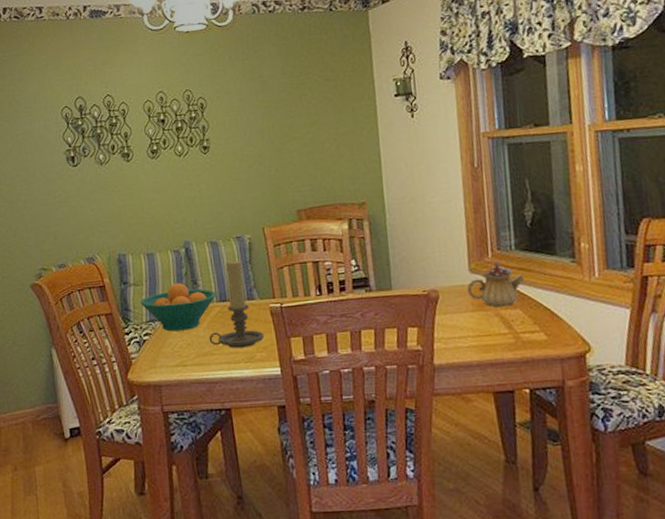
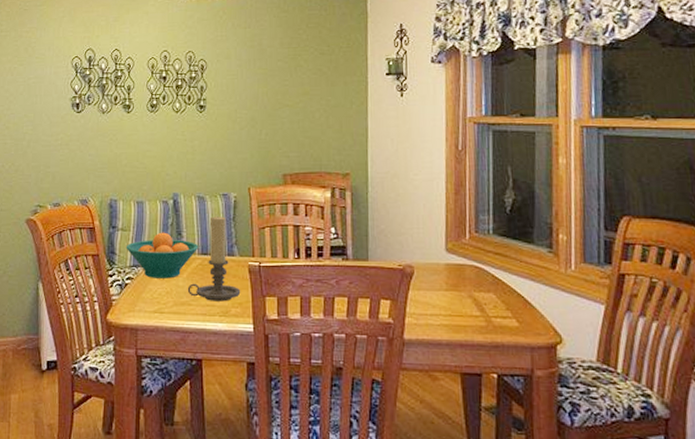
teapot: present [466,261,525,308] -> none [442,243,501,289]

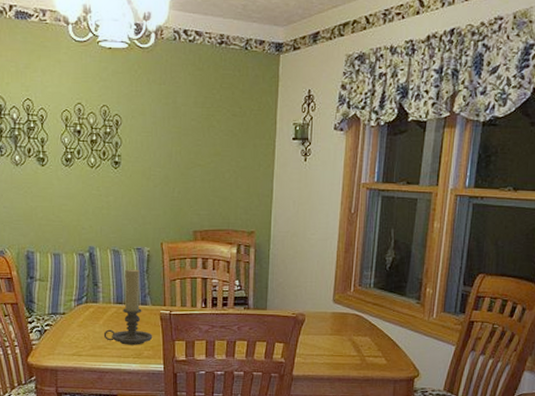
fruit bowl: present [126,232,199,279] -> none [44,283,114,325]

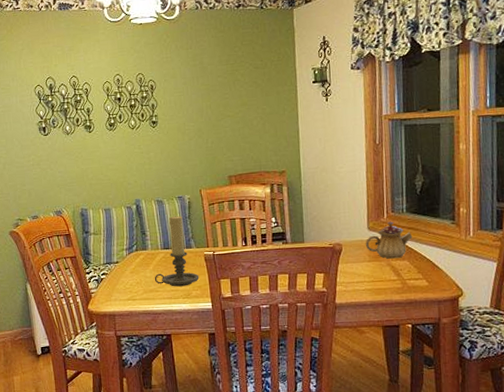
teapot: none [328,295,377,334] -> present [365,221,413,259]

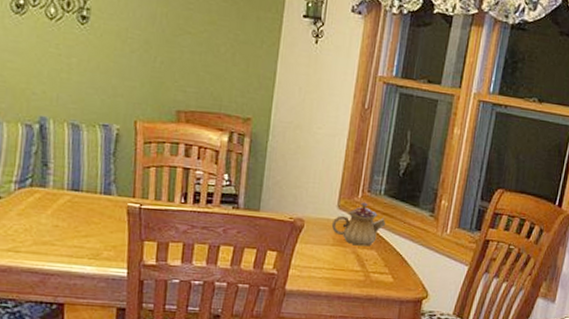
candle holder: present [154,216,200,287] -> none [51,149,116,244]

